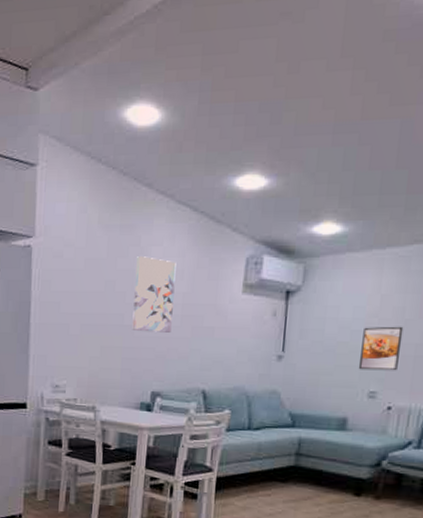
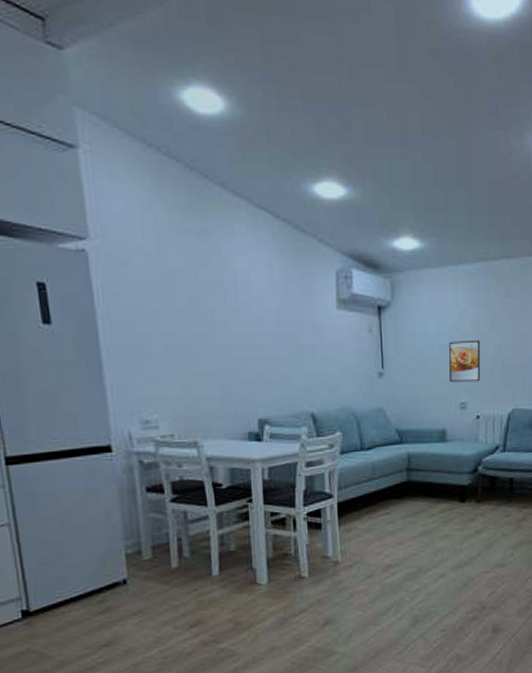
wall art: present [132,256,177,333] -> none [220,267,270,353]

